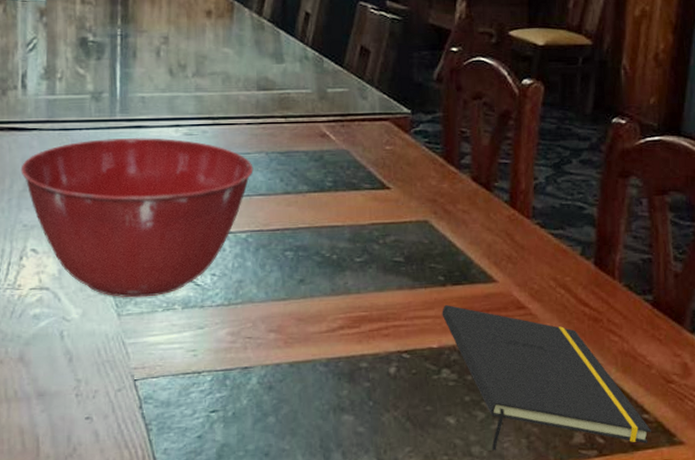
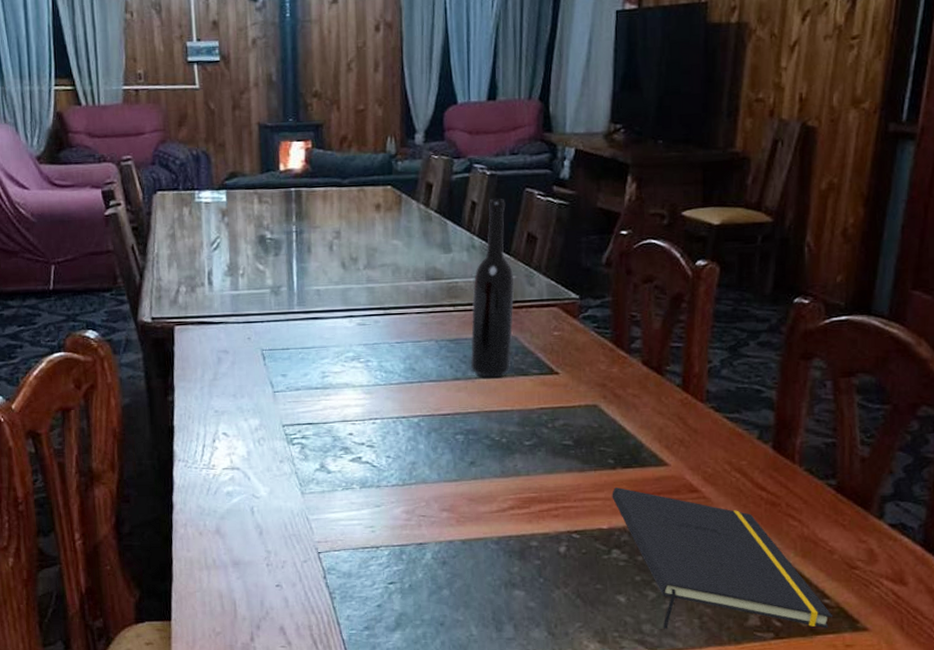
mixing bowl: present [21,137,254,298] -> none [210,328,424,478]
bottle: none [302,11,347,192] -> present [471,199,514,378]

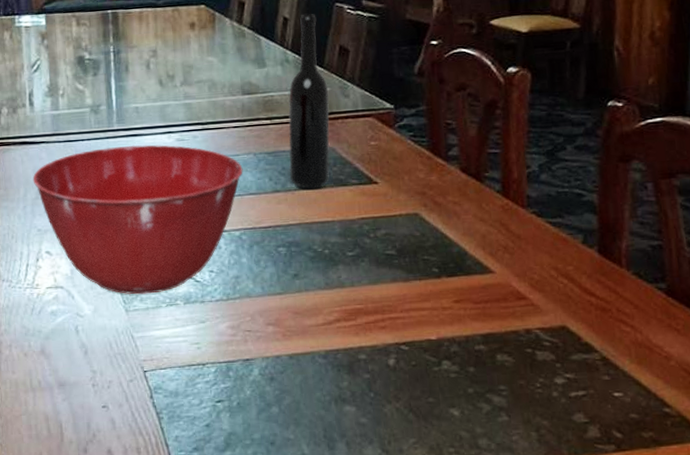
mixing bowl: none [210,328,424,478] -> present [32,145,243,295]
notepad: present [612,488,832,629] -> none [438,297,675,443]

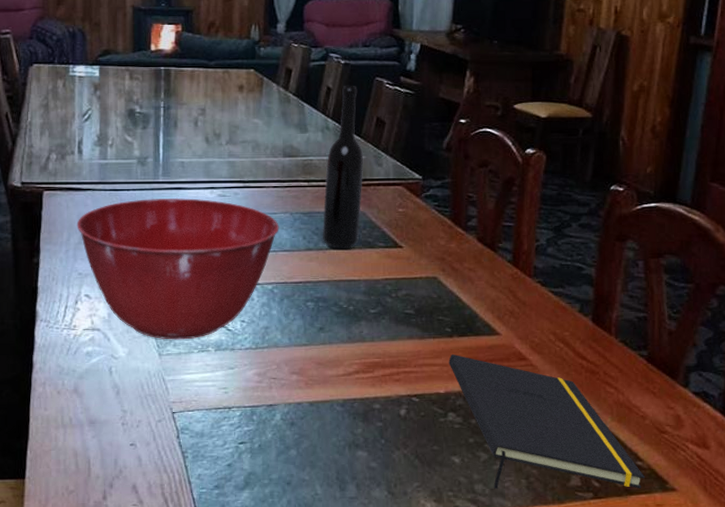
notepad: none [438,297,675,443] -> present [448,355,645,489]

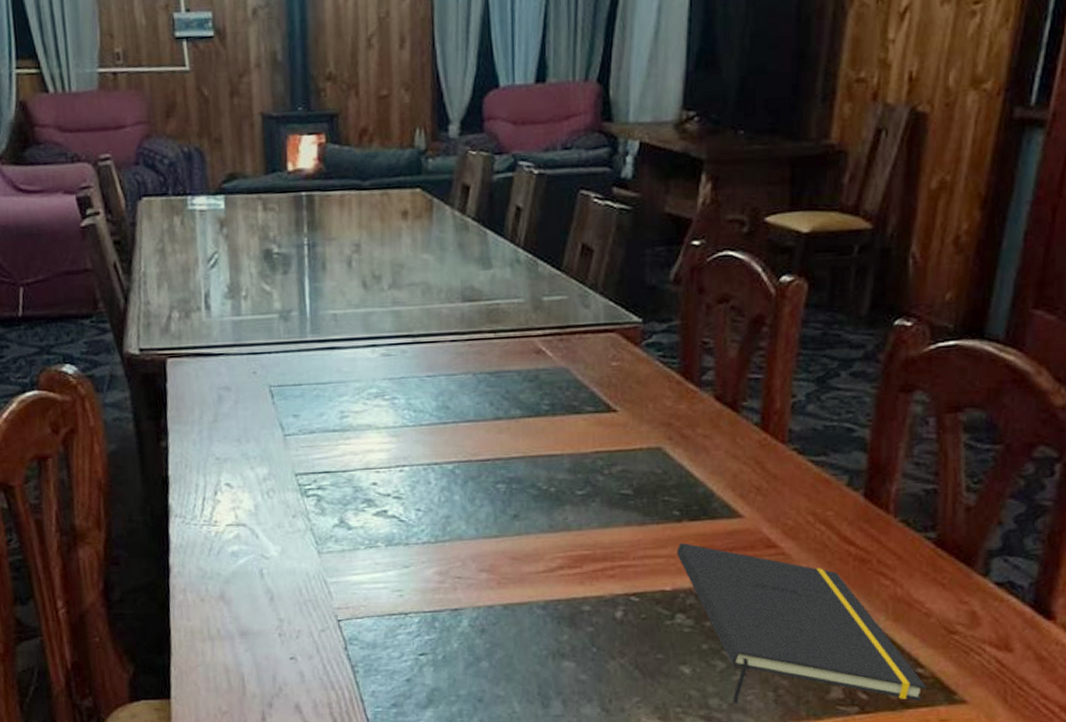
mixing bowl: present [77,197,279,340] -> none [209,359,460,535]
bottle: present [323,86,364,249] -> none [514,203,566,417]

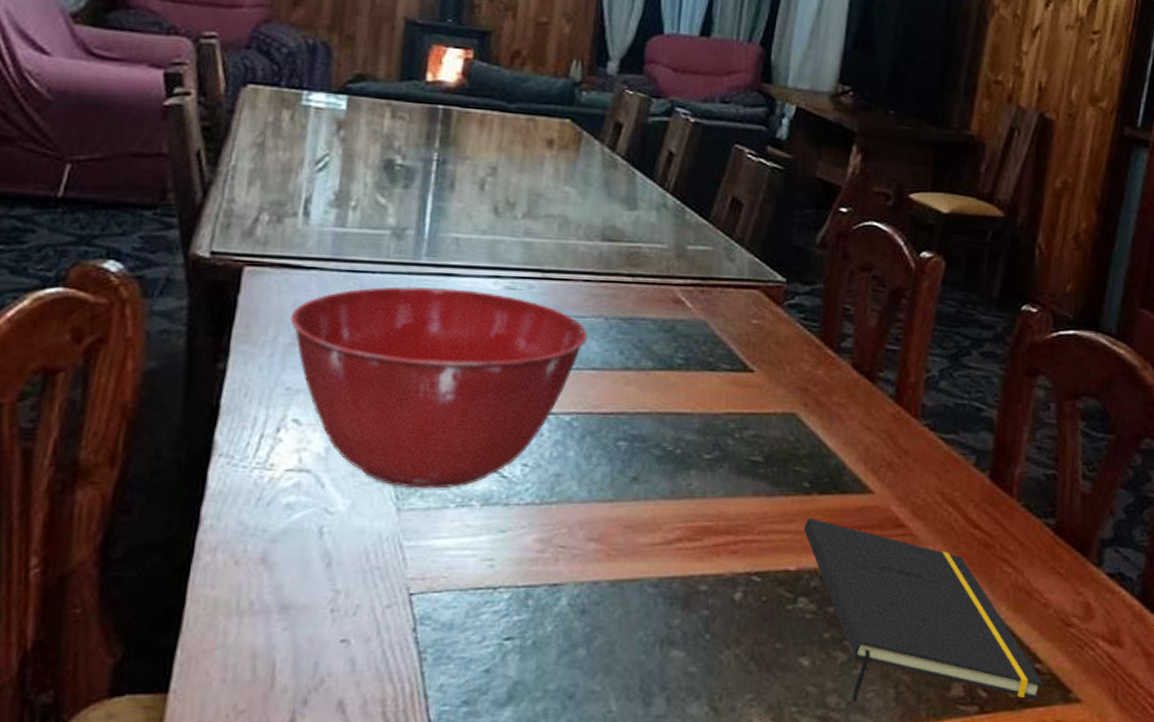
mixing bowl: none [209,359,460,535] -> present [290,286,588,489]

